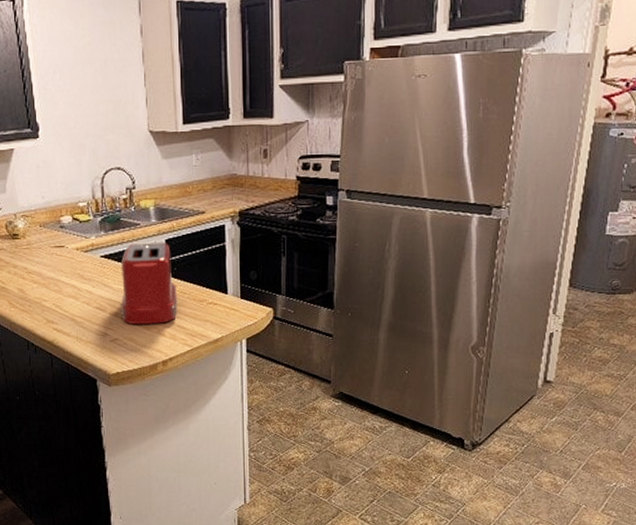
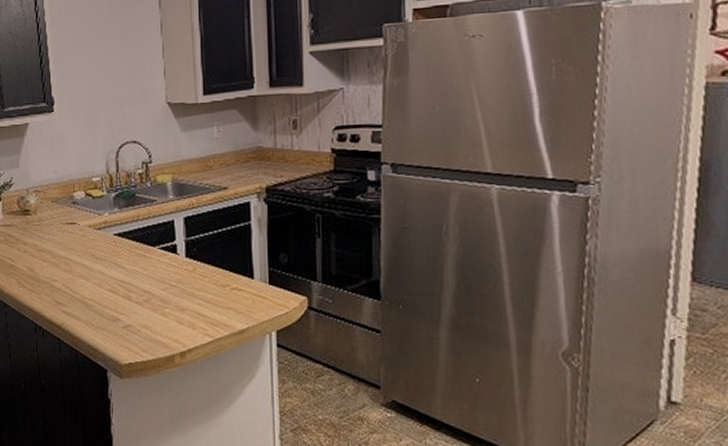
toaster: present [120,241,178,325] -> none [134,218,197,311]

